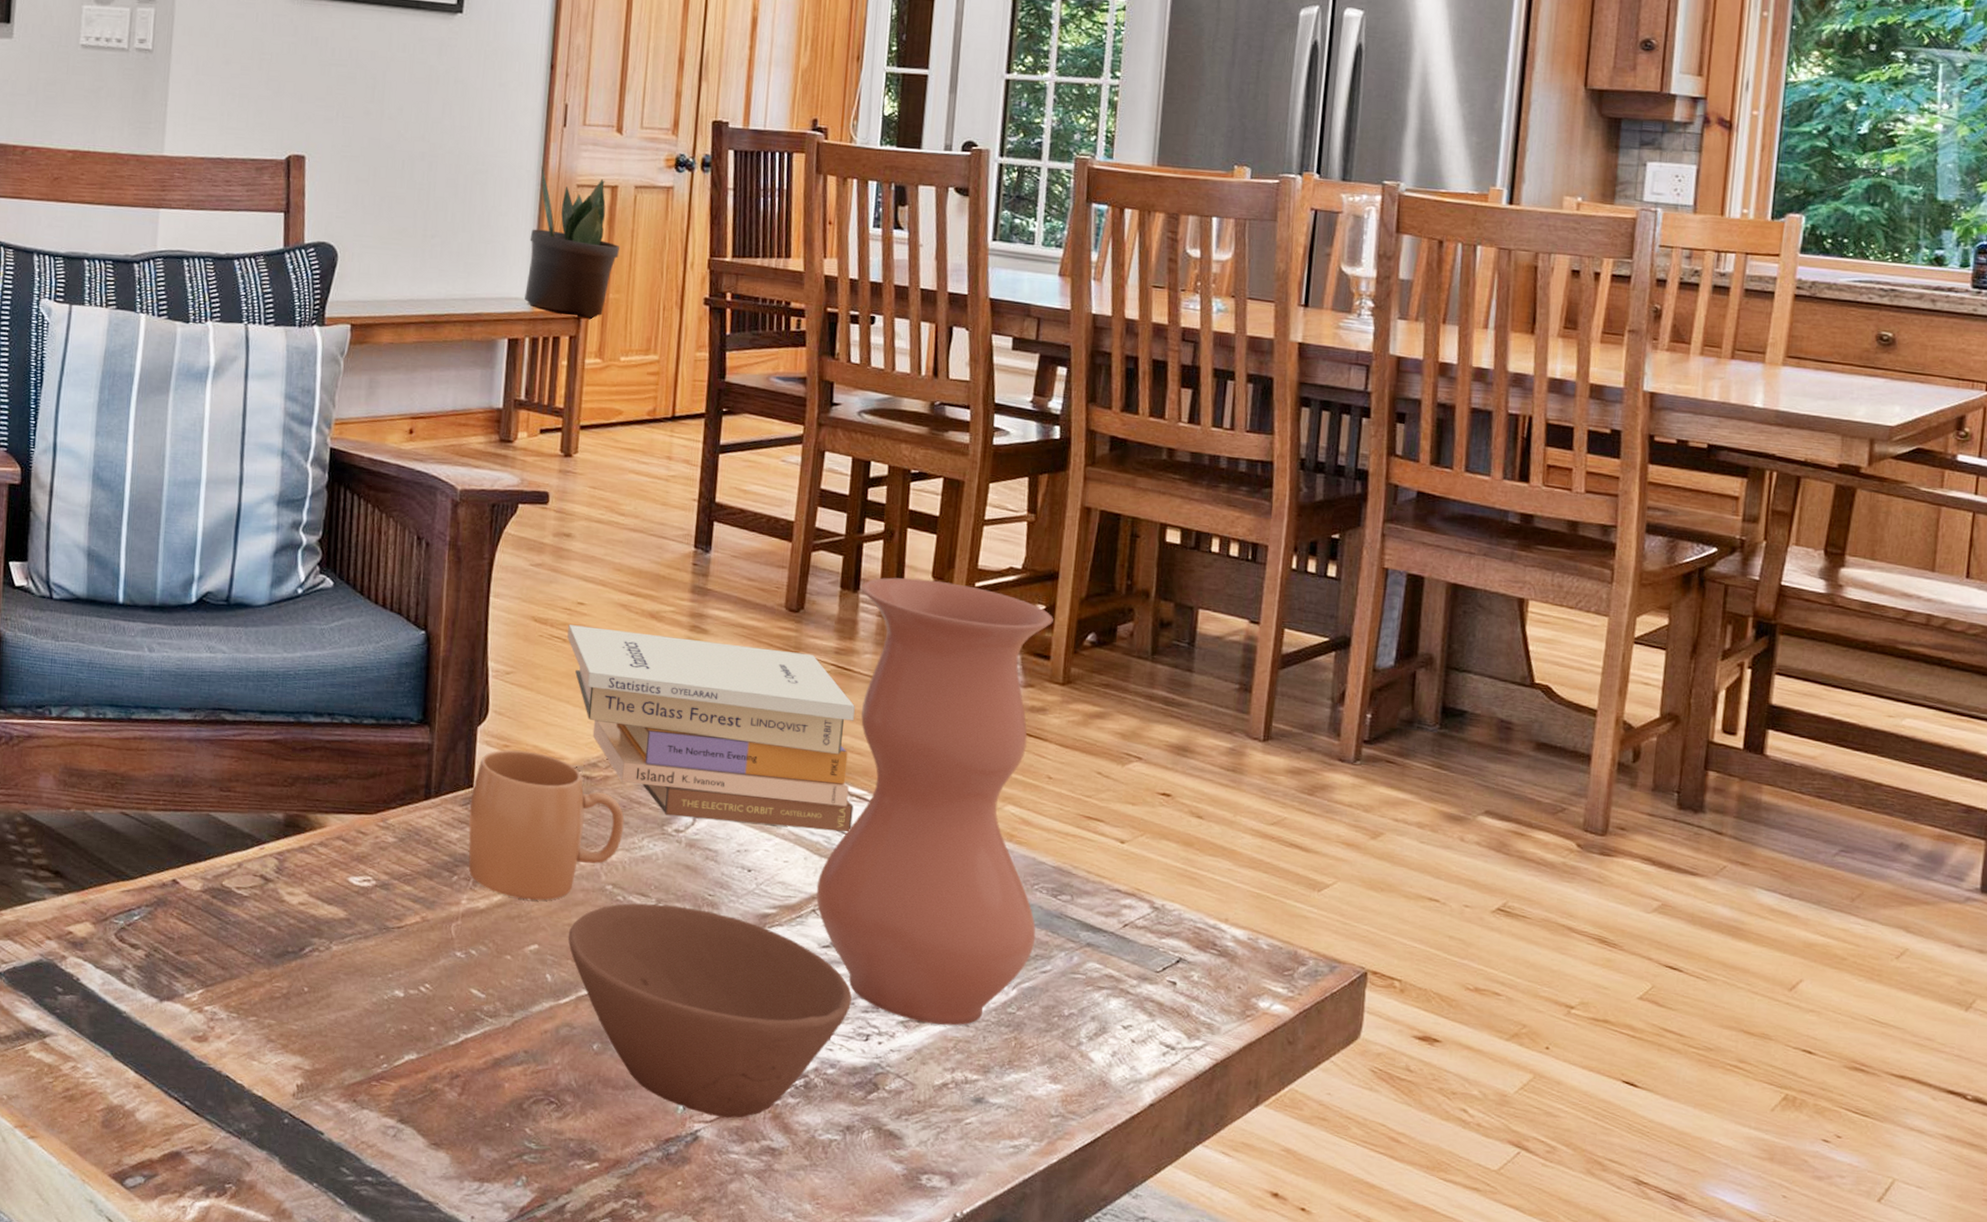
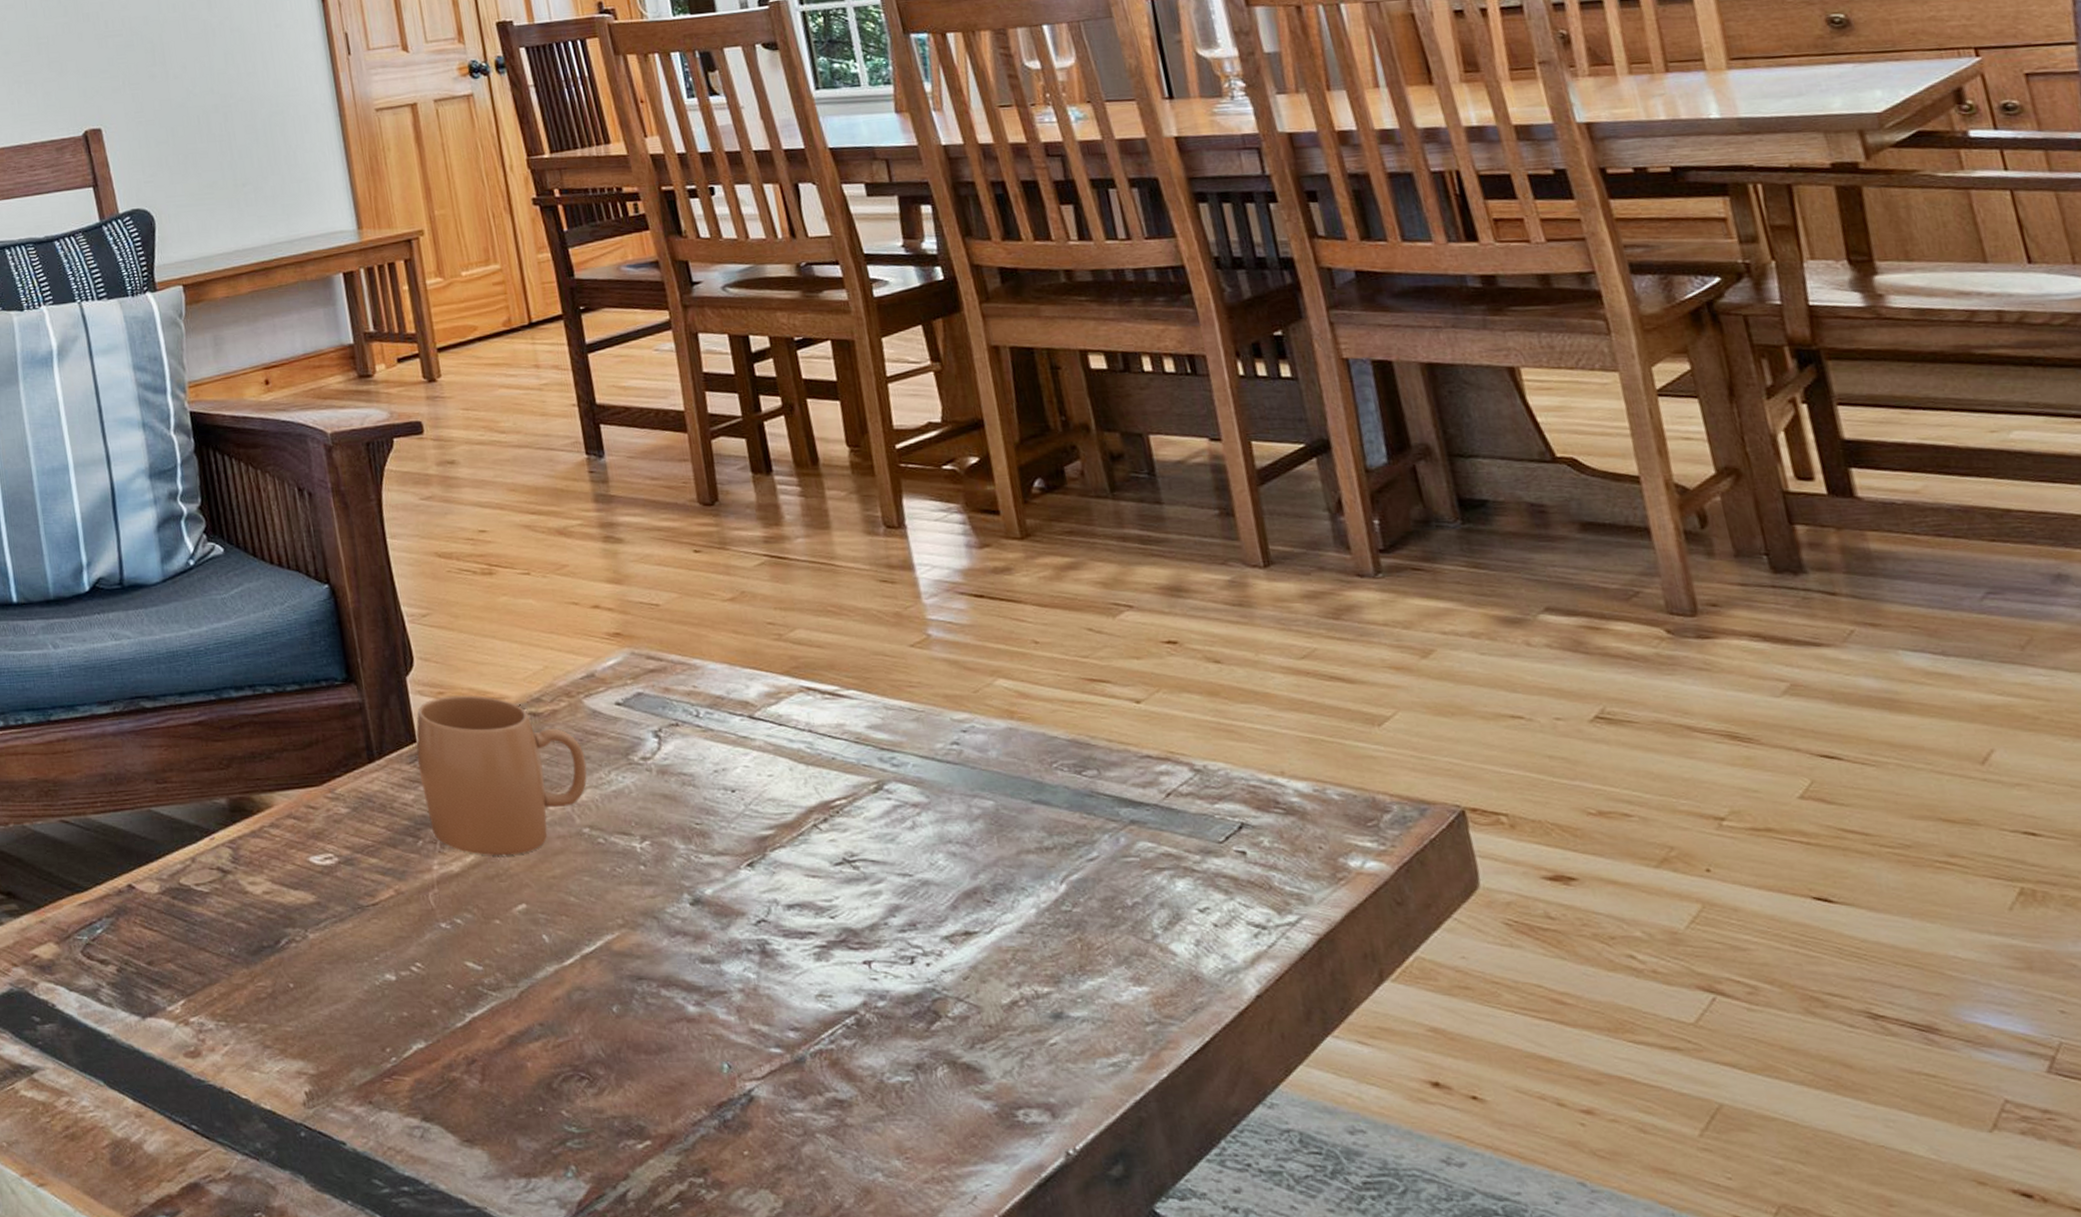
planter: present [524,166,621,319] -> none [335,97,435,241]
books: present [567,625,856,832] -> none [475,547,832,743]
bowl: present [567,903,852,1119] -> none [554,840,884,1072]
vase: present [816,577,1054,1026] -> none [772,448,1072,935]

